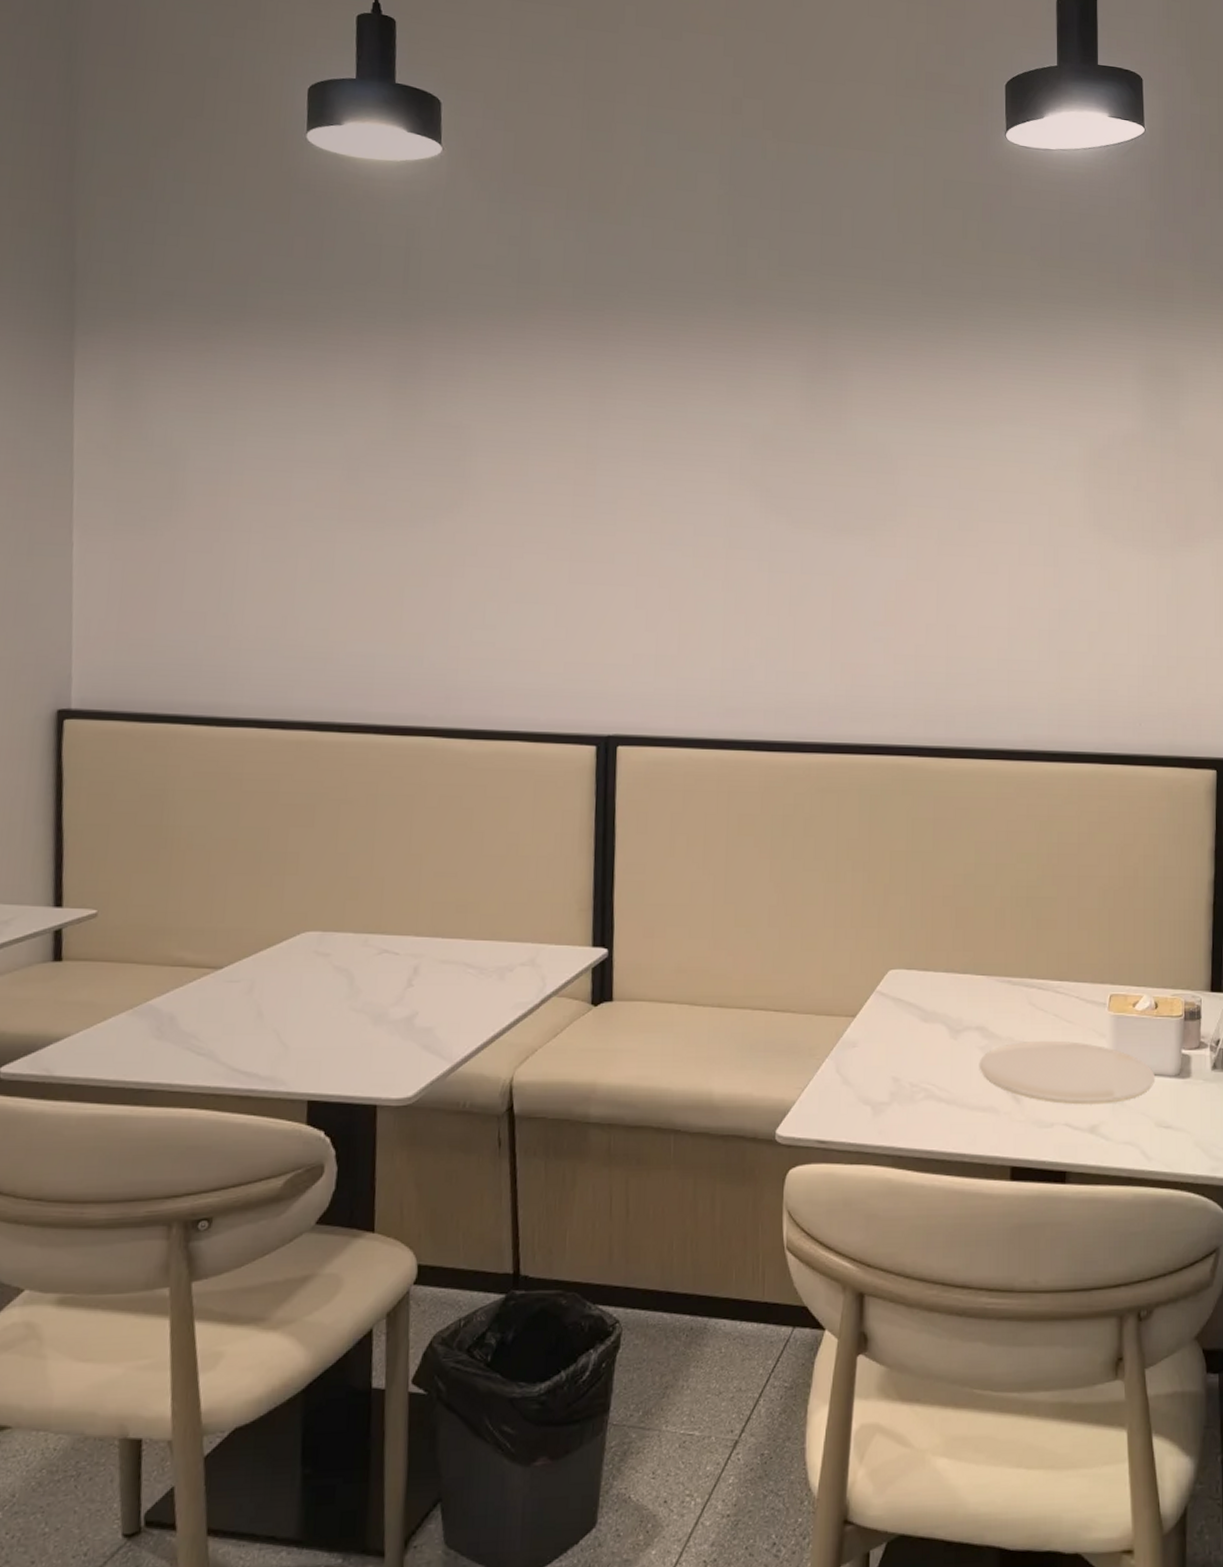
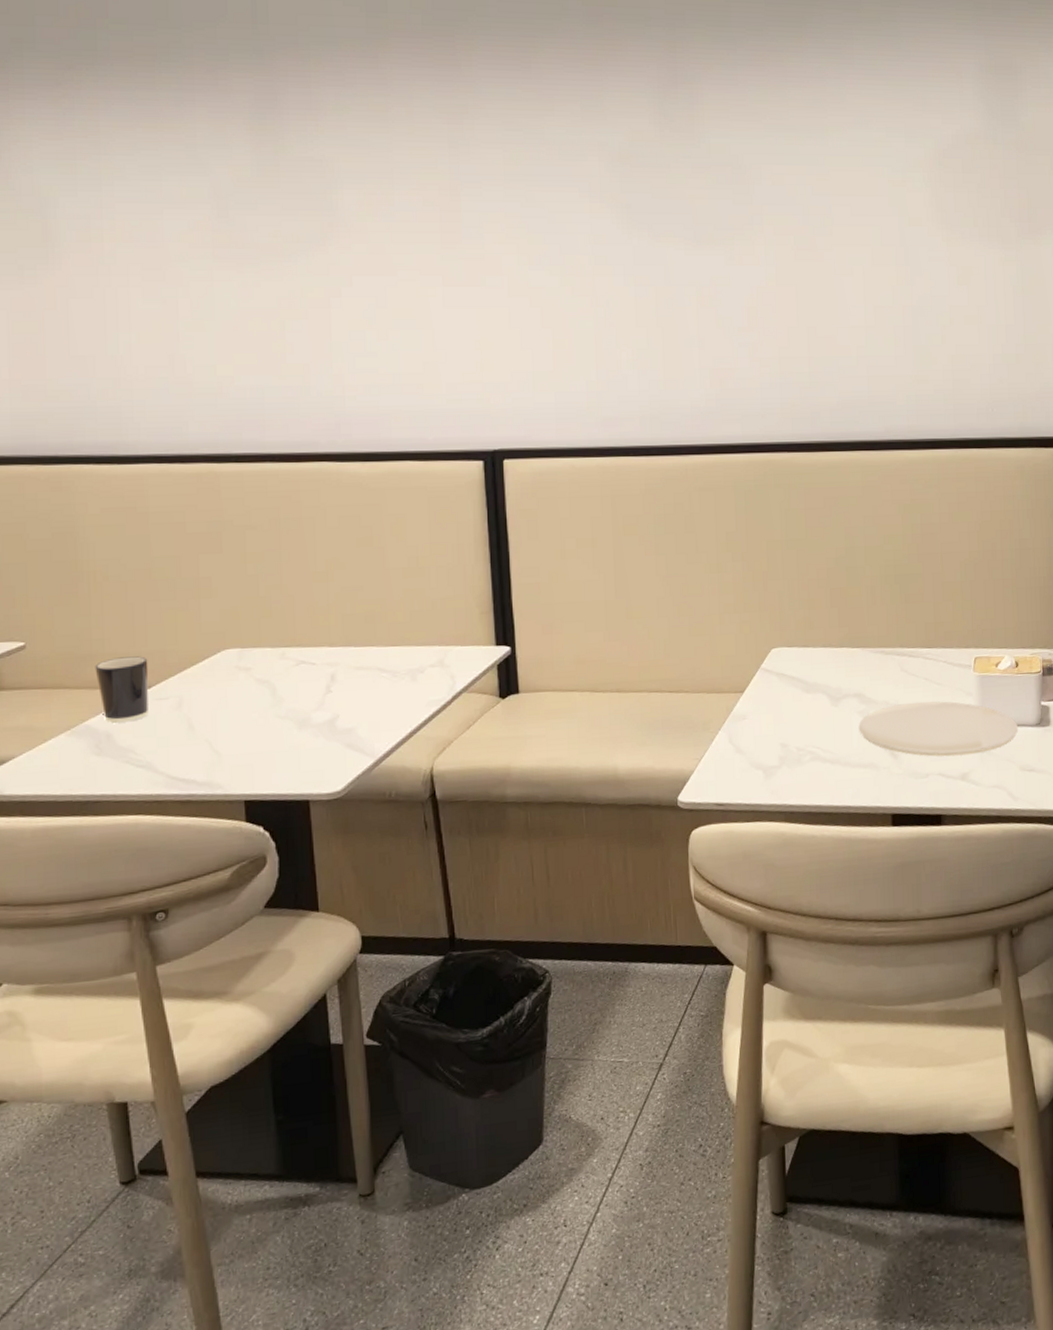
mug: none [166,933,223,1004] -> present [95,656,149,723]

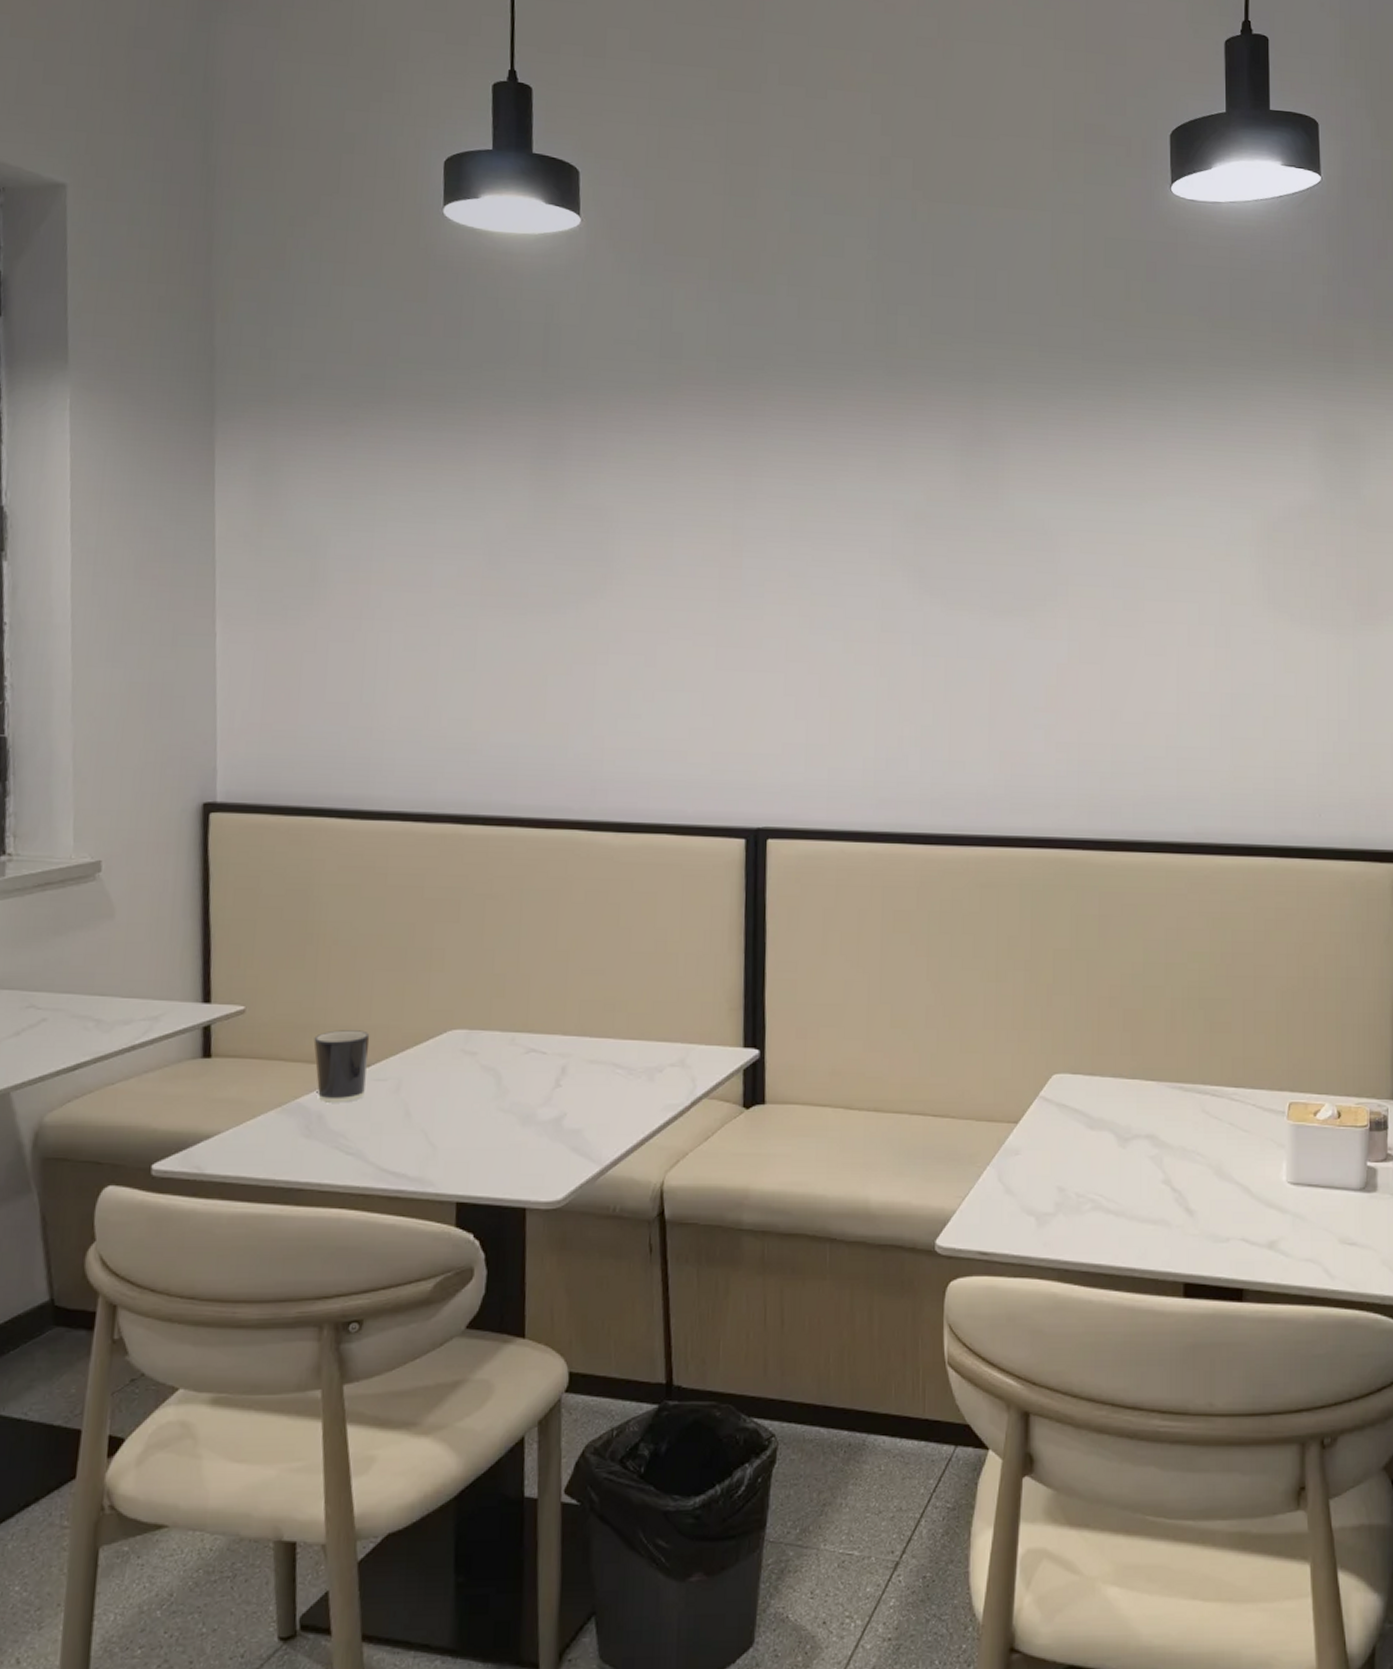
plate: present [858,701,1019,757] -> none [1149,1150,1339,1219]

